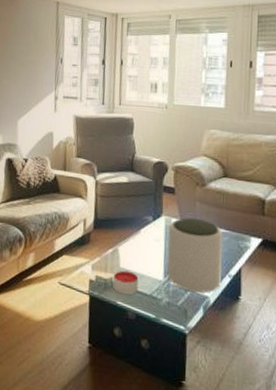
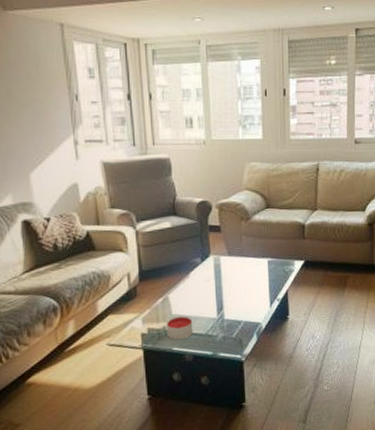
plant pot: present [167,217,223,293] -> none [217,252,271,323]

